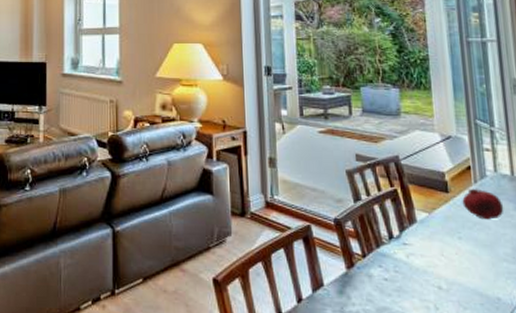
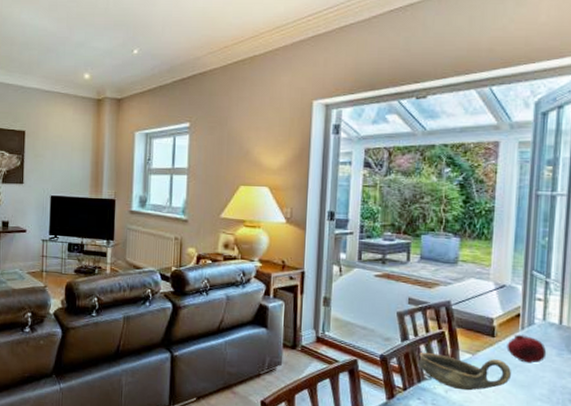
oil lamp: none [373,214,473,254] -> present [417,352,512,391]

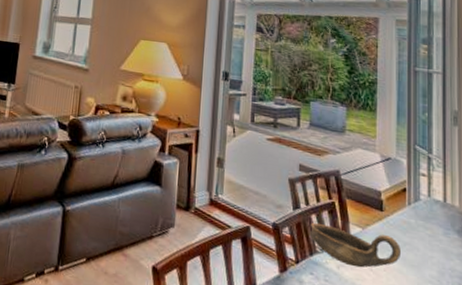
fruit: present [506,334,547,364] -> none [395,209,434,242]

